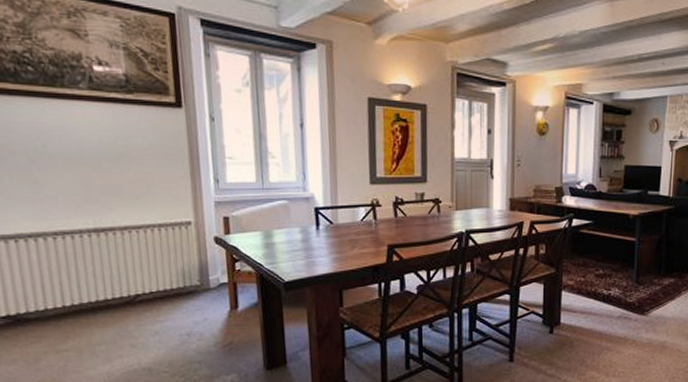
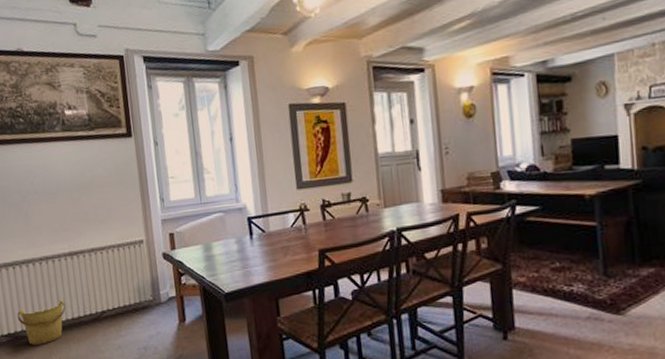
bucket: none [20,280,89,329] -> present [17,300,66,345]

